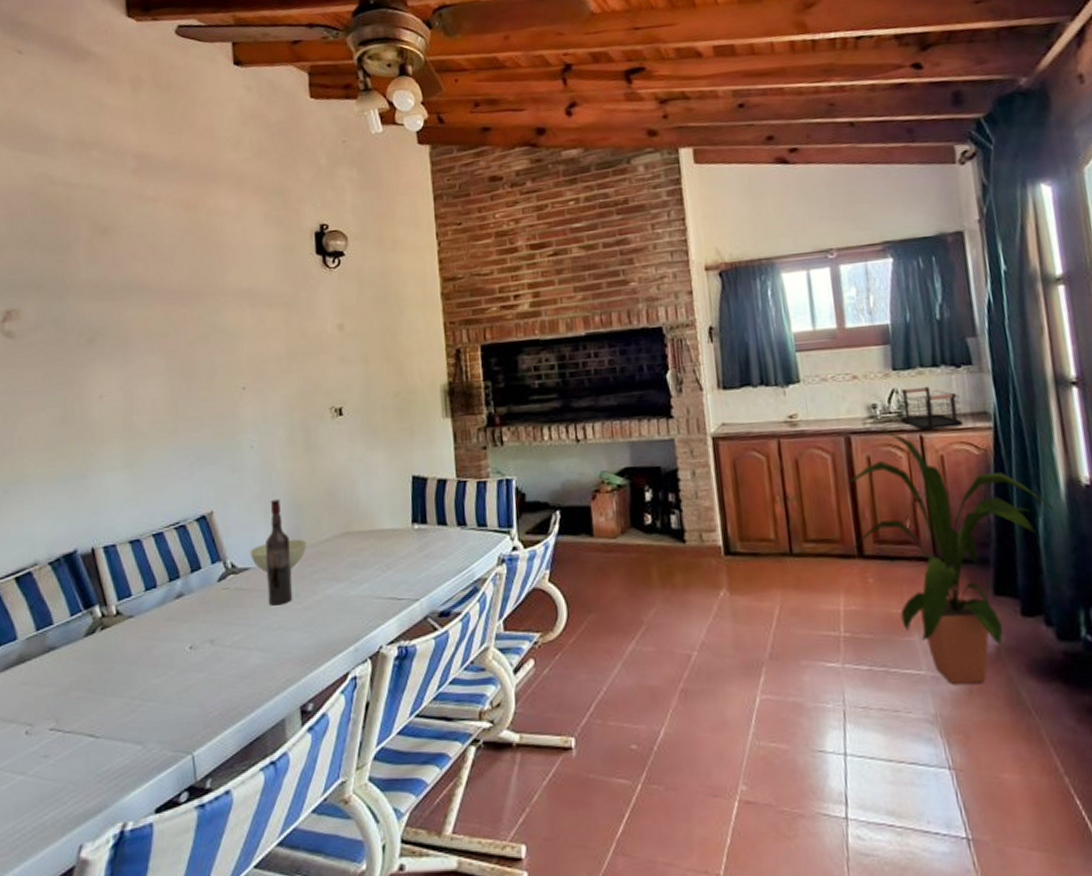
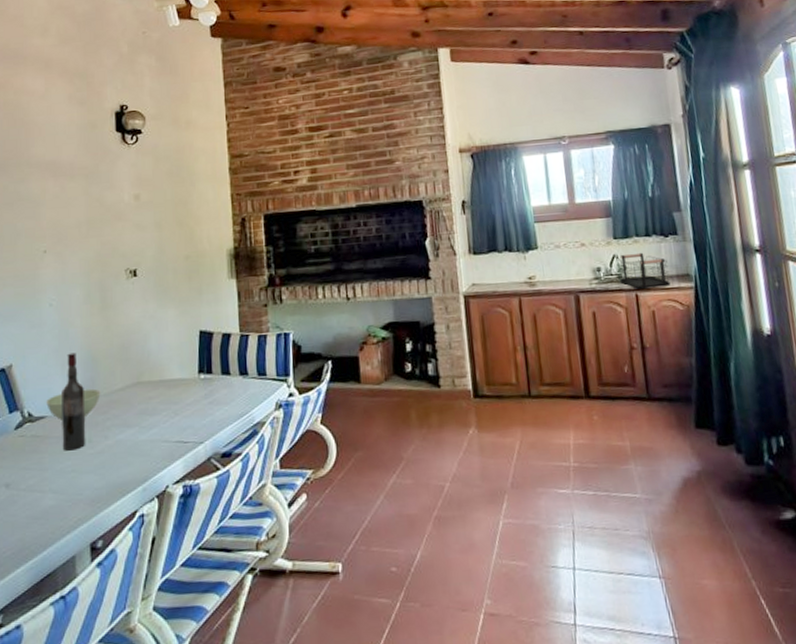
house plant: present [848,431,1055,684] -> none [577,290,743,505]

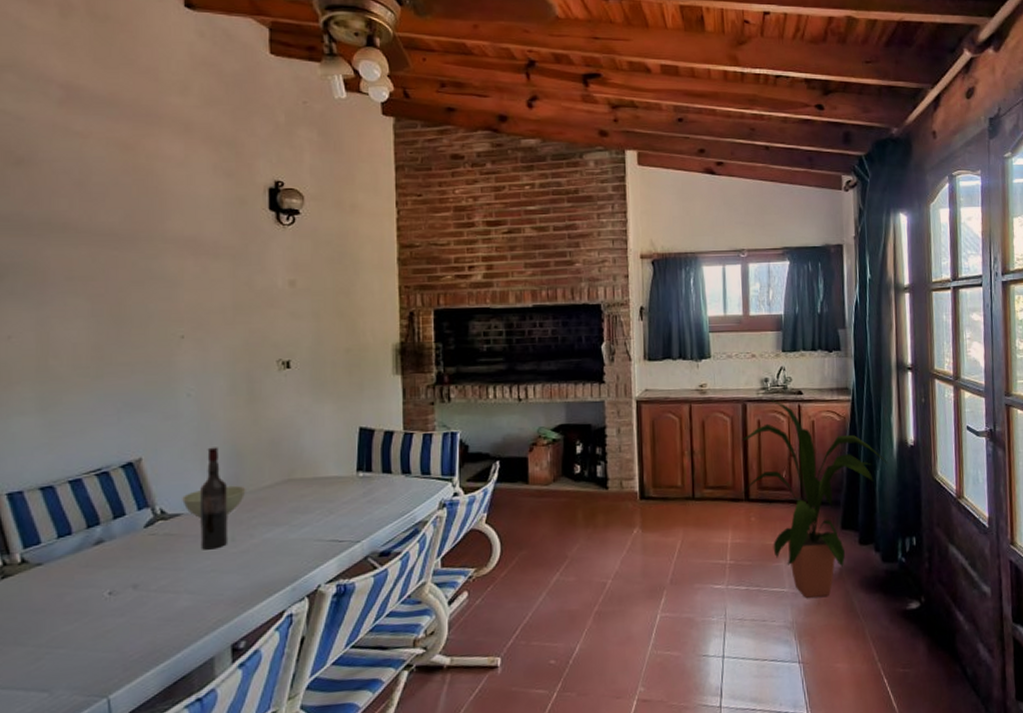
house plant: none [577,290,743,505] -> present [742,400,889,598]
dish rack: present [618,252,671,289] -> none [784,365,831,400]

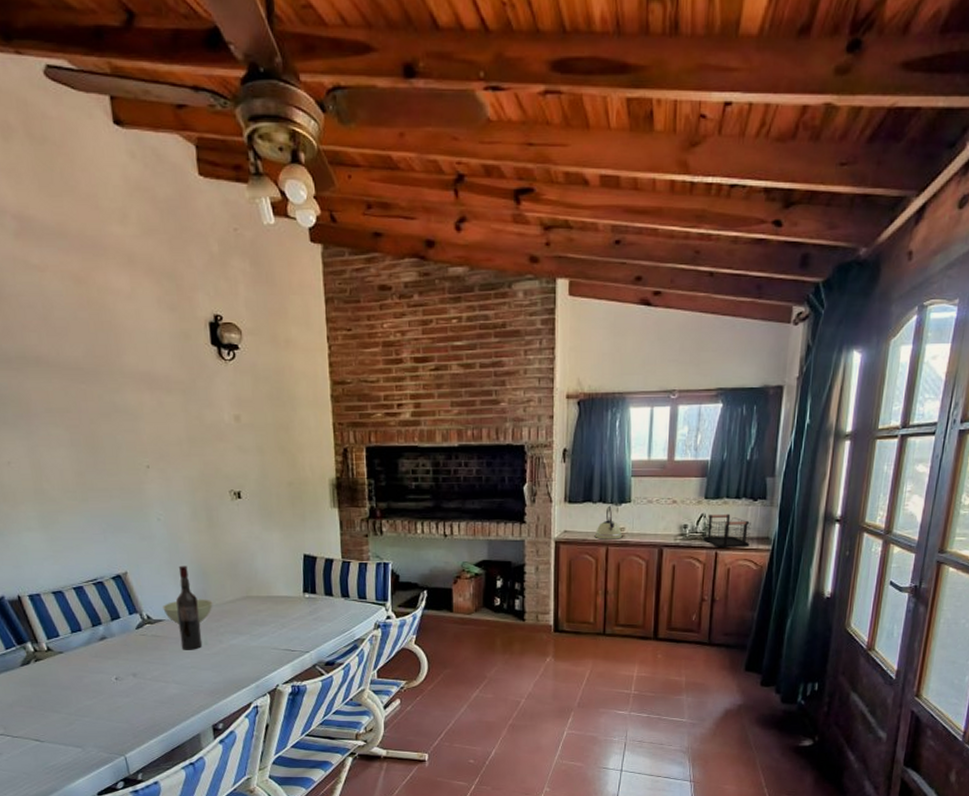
kettle: none [676,363,705,397] -> present [594,507,623,540]
house plant: present [742,400,889,598] -> none [651,546,801,728]
dish rack: none [784,365,831,400] -> present [703,513,751,548]

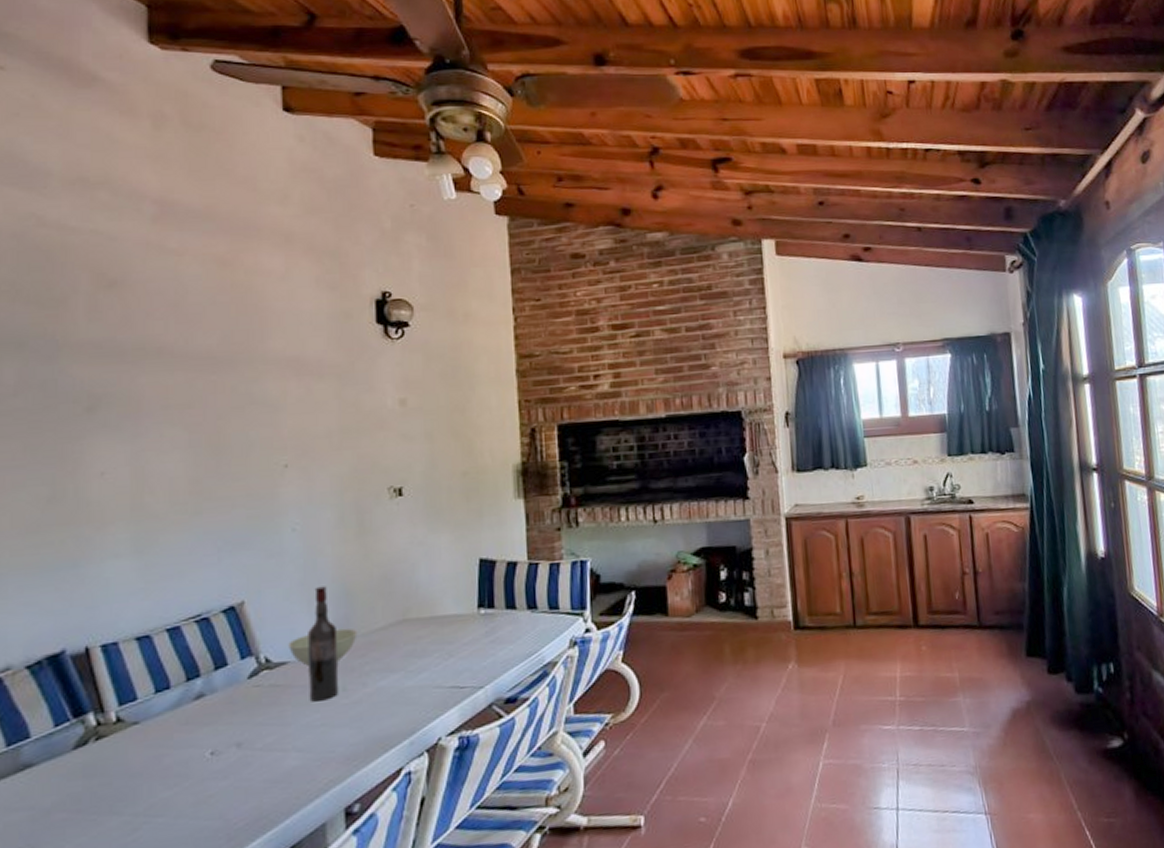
kettle: present [594,507,623,540] -> none [830,473,863,512]
dish rack: present [703,513,751,548] -> none [952,470,1006,510]

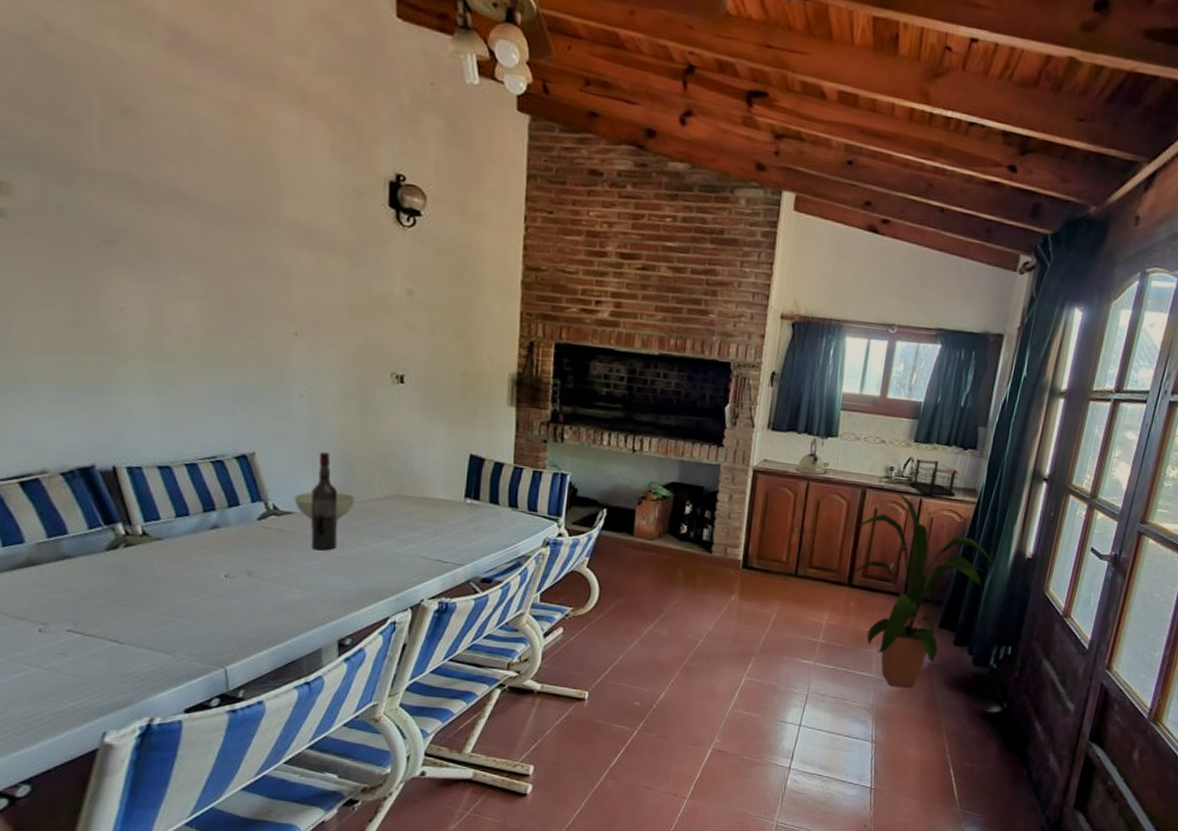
kettle: none [830,473,863,512] -> present [796,439,826,475]
house plant: none [906,511,1077,738] -> present [845,490,1001,687]
dish rack: none [952,470,1006,510] -> present [909,458,959,498]

